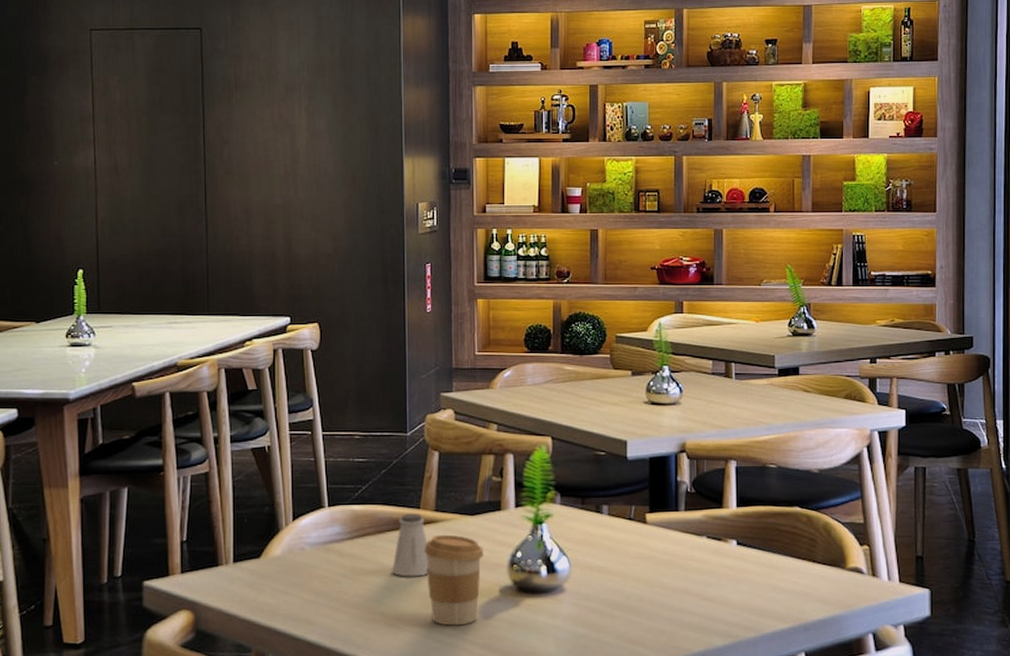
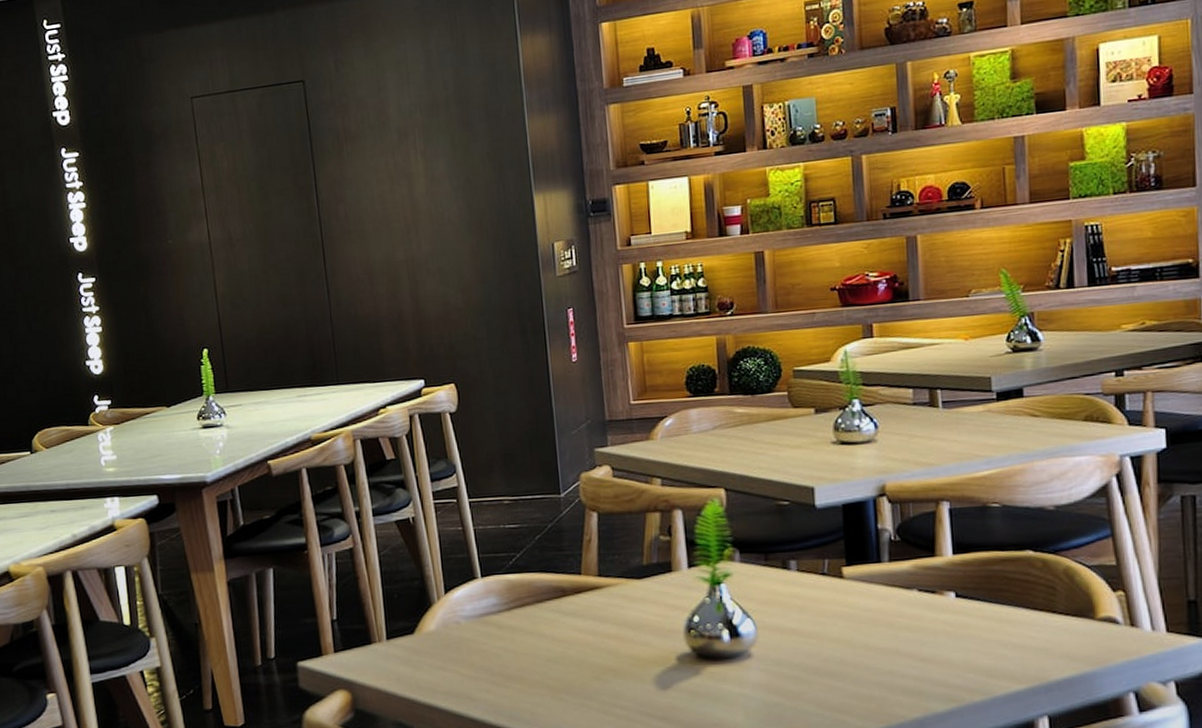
saltshaker: present [392,513,429,577] -> none [555,579,596,648]
coffee cup: present [424,534,483,626] -> none [589,600,656,698]

